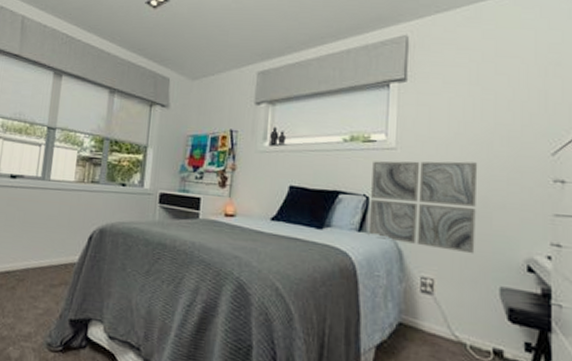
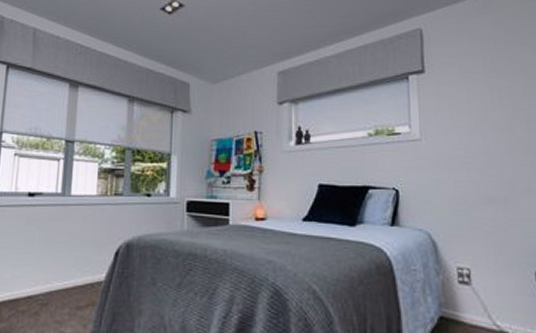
wall art: present [368,161,478,254] -> none [399,148,507,241]

